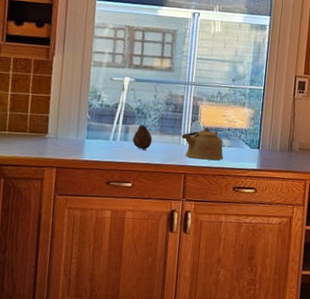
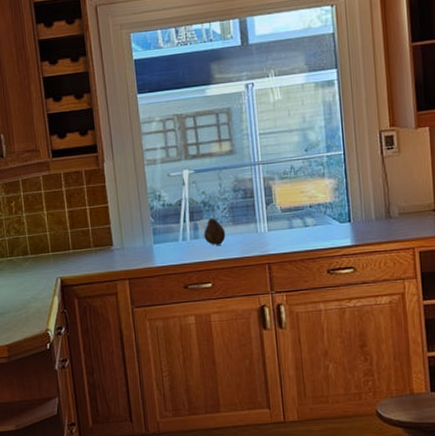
kettle: present [181,127,224,160] -> none [257,208,311,246]

